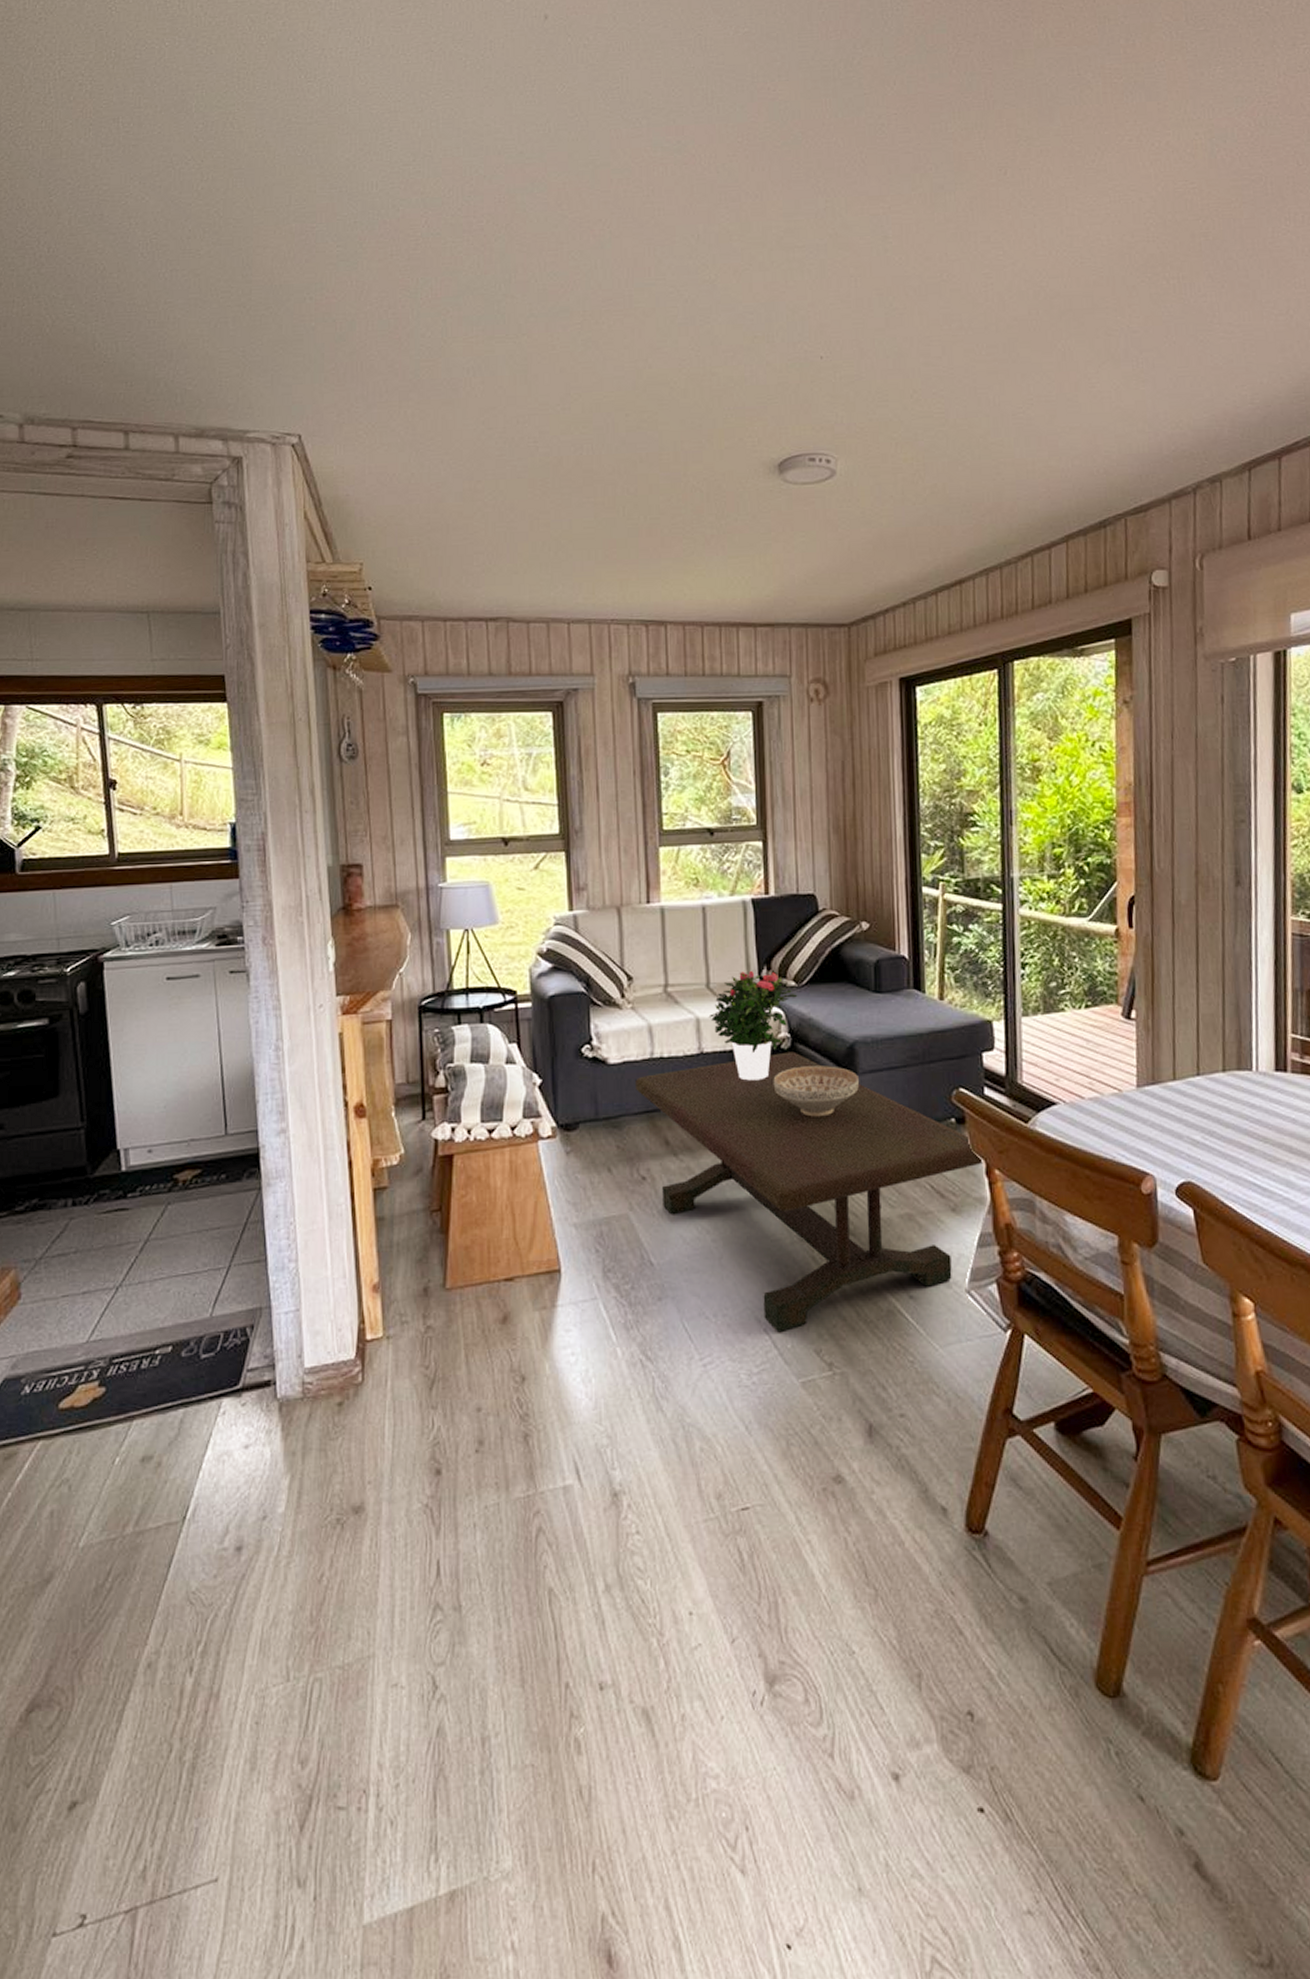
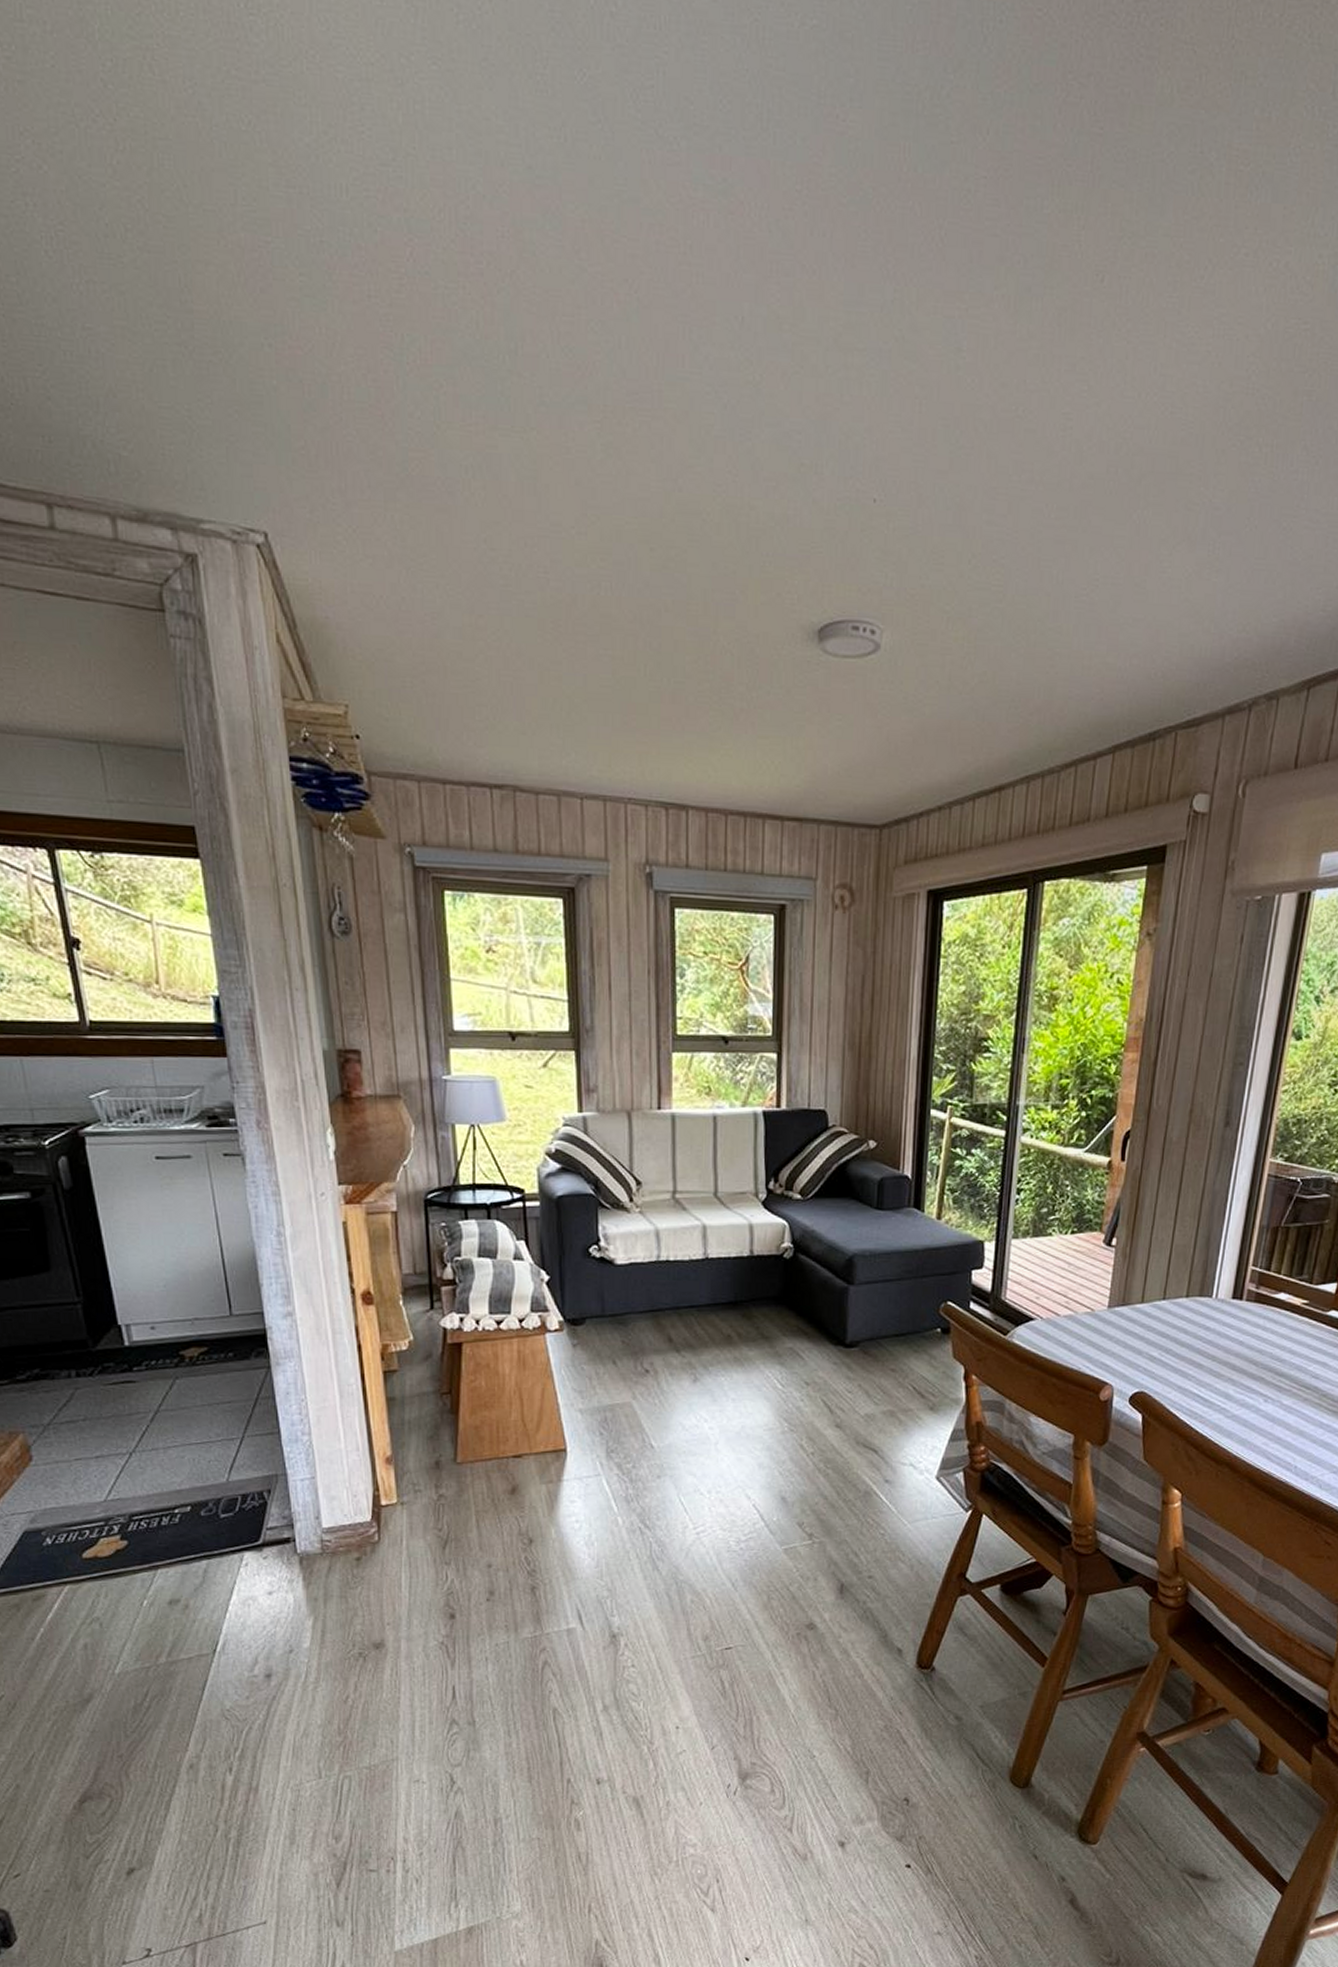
coffee table: present [635,1051,983,1333] -> none [641,1261,962,1508]
potted flower: present [708,970,798,1081] -> none [715,1181,803,1287]
decorative bowl: present [773,1066,860,1117] -> none [774,1275,856,1322]

